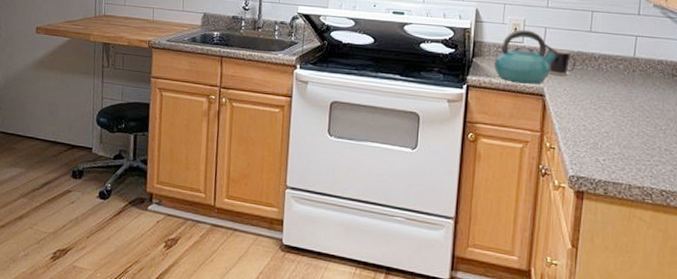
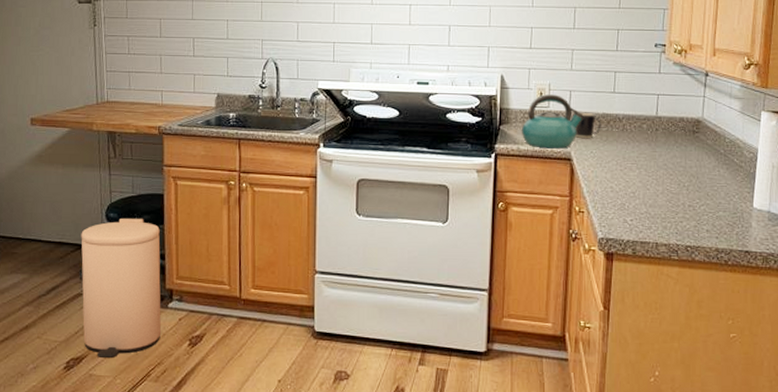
pedal bin: none [69,124,144,253] -> present [81,219,161,359]

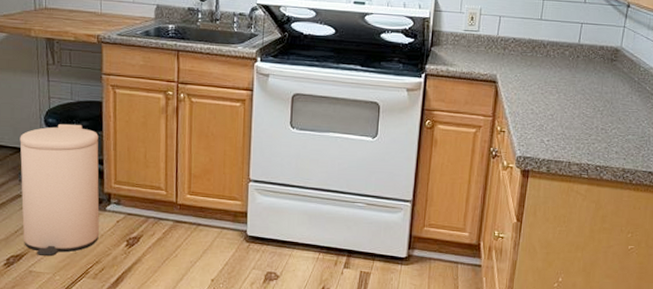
kettle: present [522,94,585,149] -> none [452,18,512,71]
mug: present [575,112,601,138] -> none [502,37,527,62]

